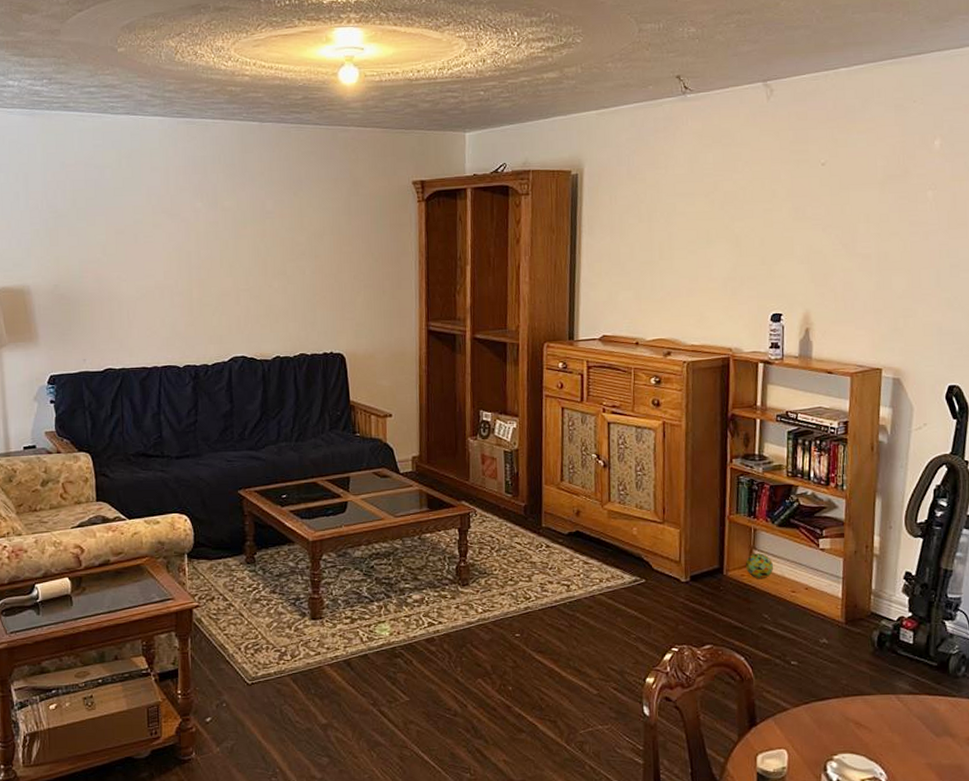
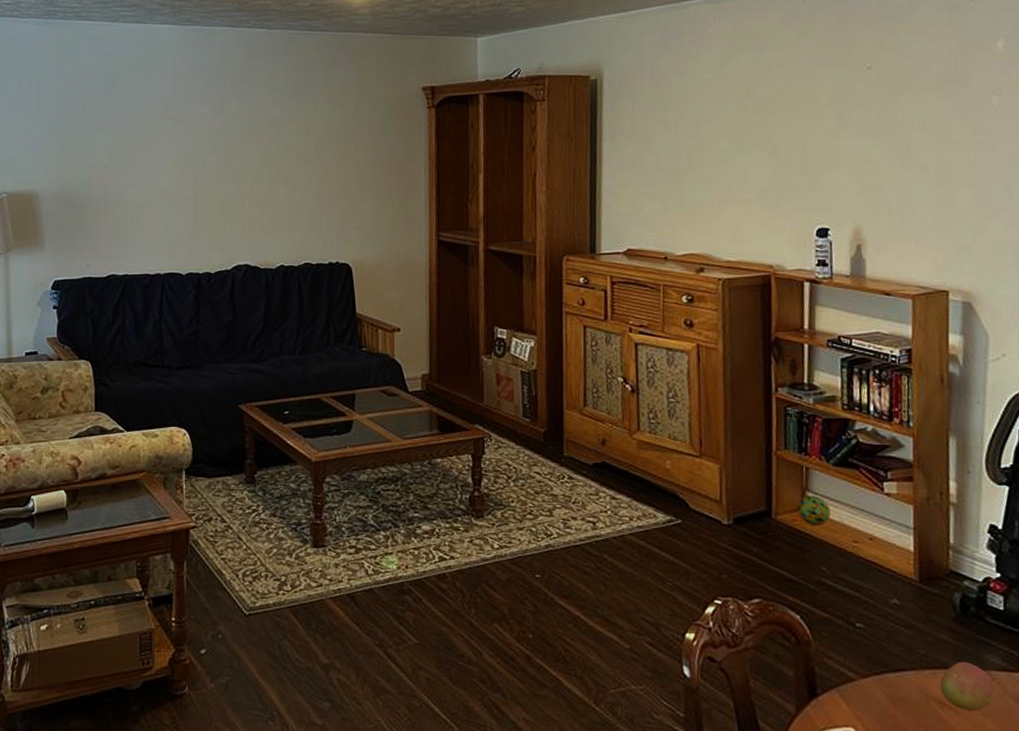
fruit: none [857,689,903,730] -> present [939,662,996,712]

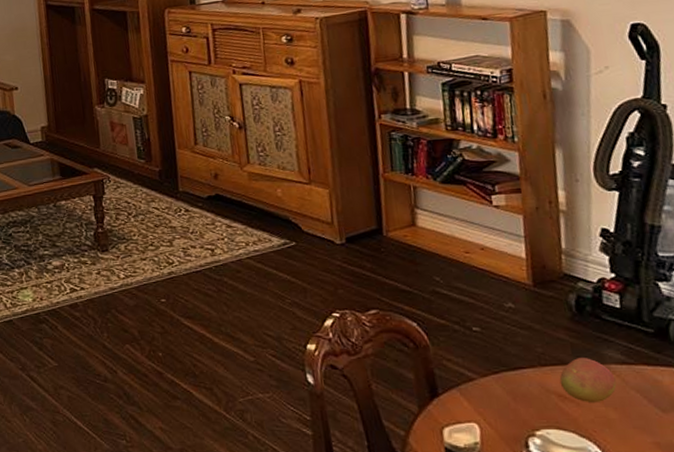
toy ball: present [798,495,831,526] -> none [408,212,441,240]

